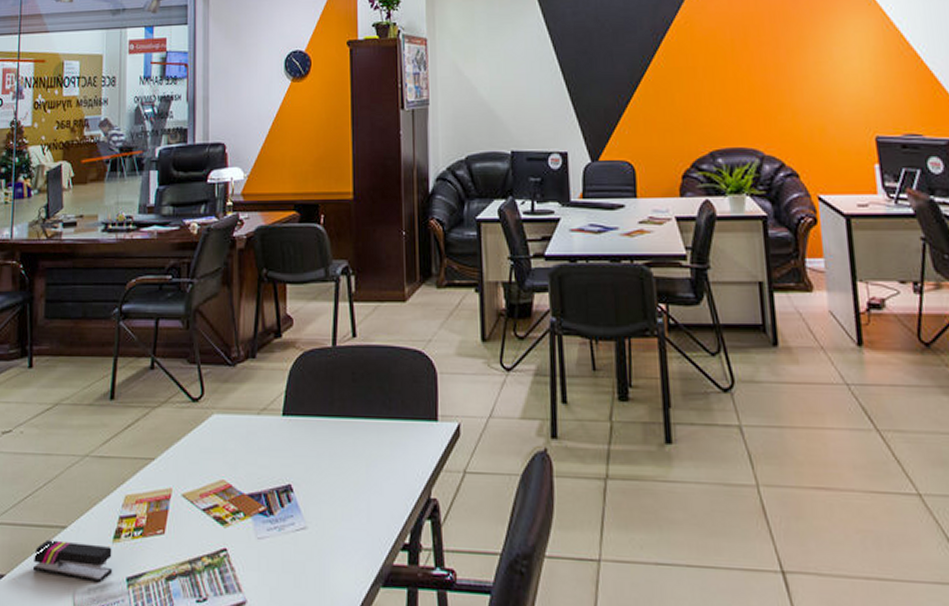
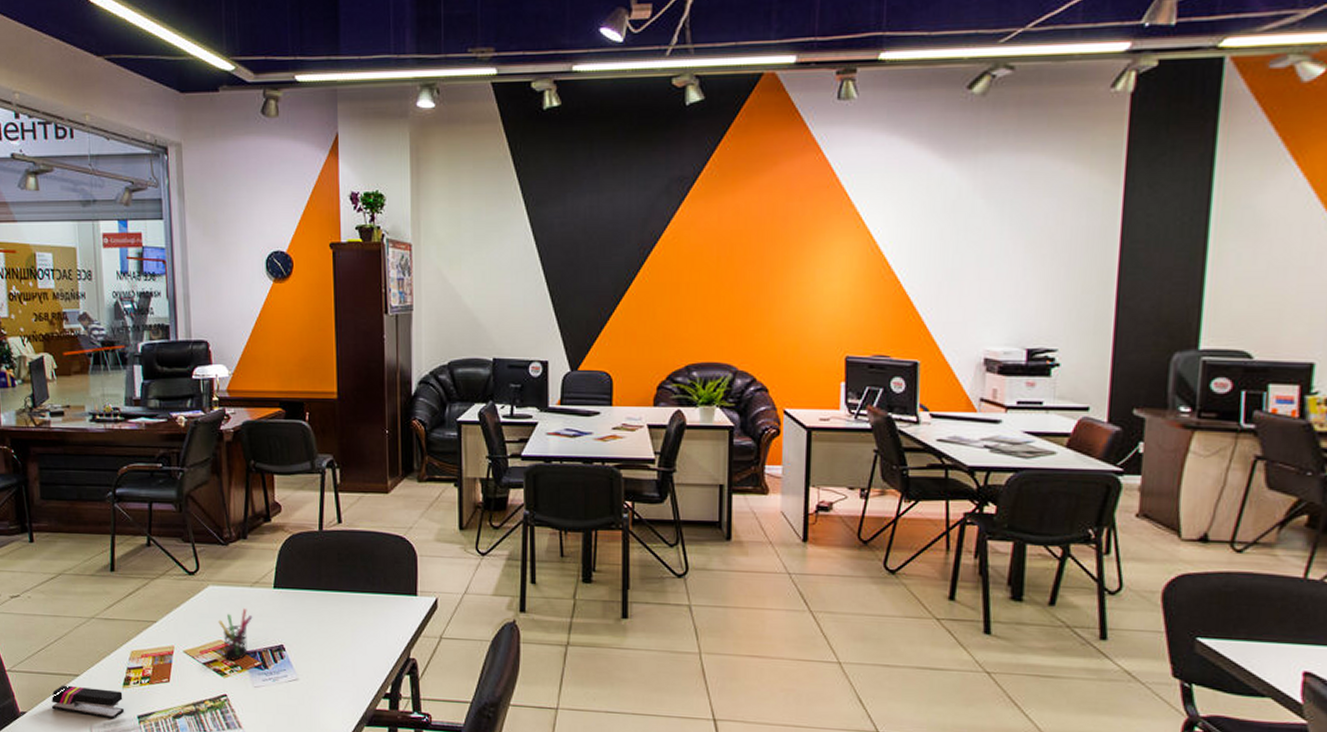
pen holder: none [221,441,259,506] -> present [218,608,253,661]

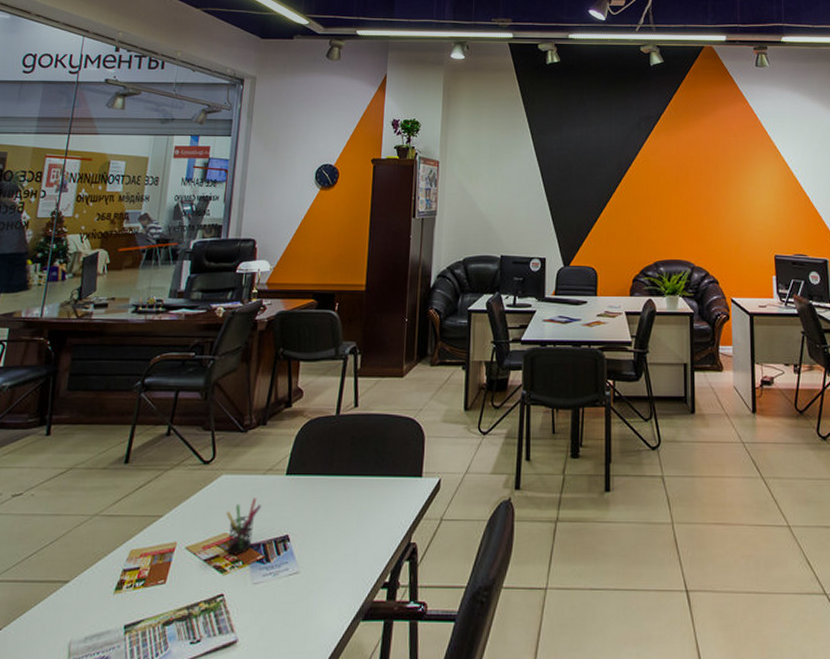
stapler: present [51,685,124,720] -> none [30,594,113,632]

